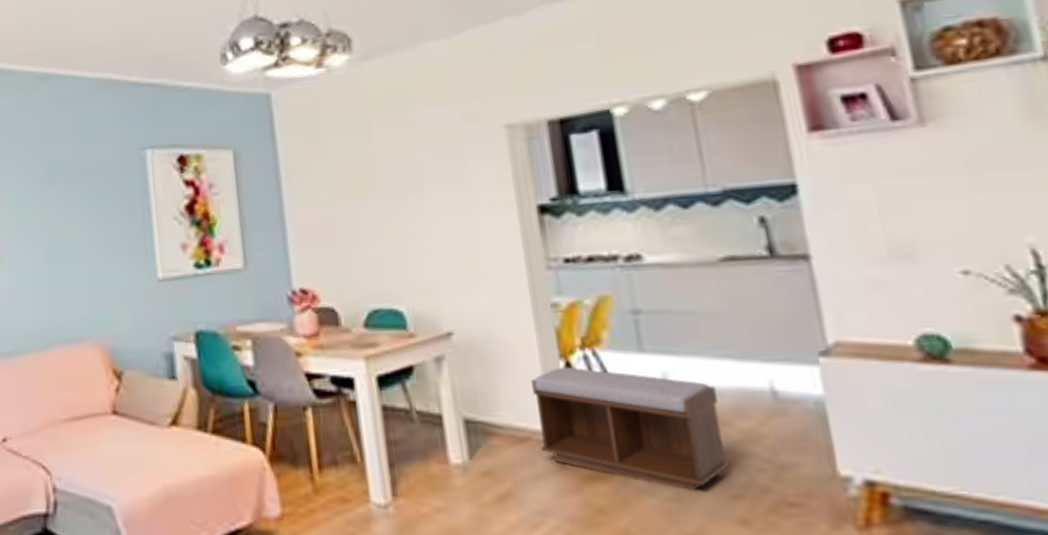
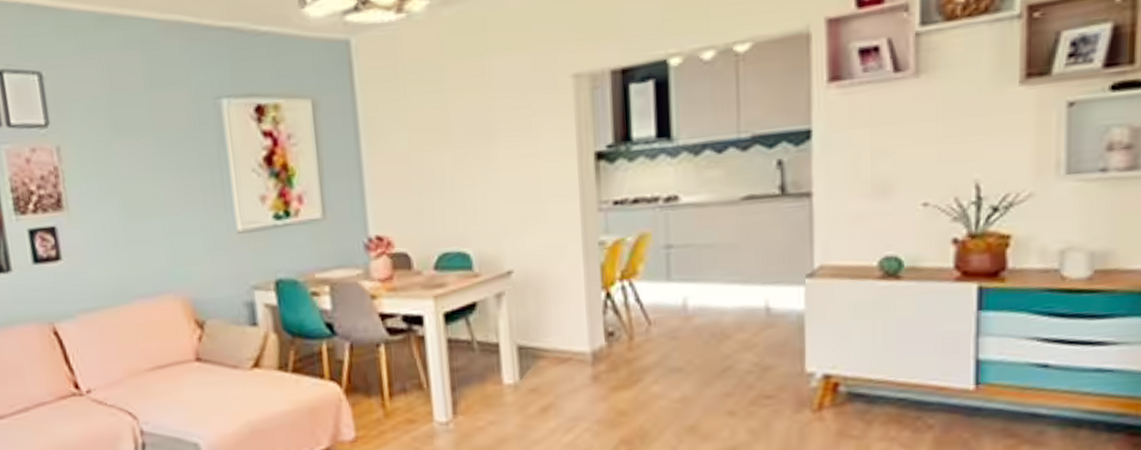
bench: present [531,366,729,492] -> none [576,296,726,393]

